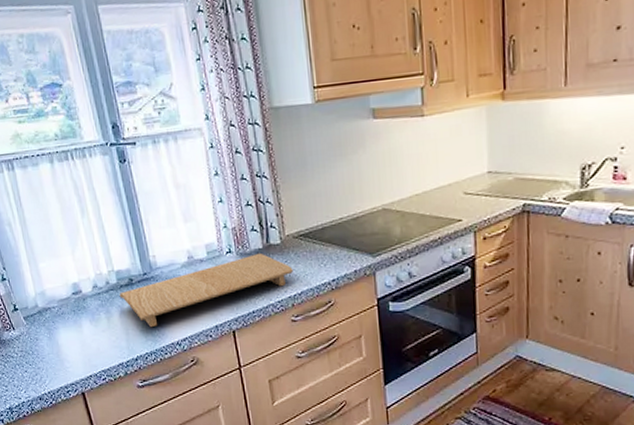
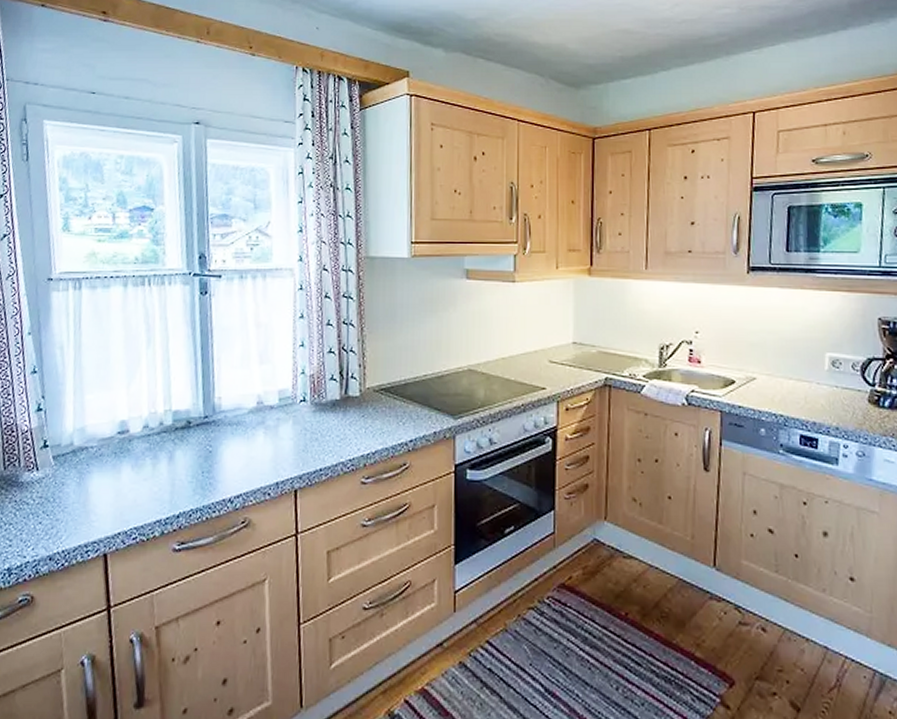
cutting board: present [119,252,293,328] -> none [171,404,369,480]

